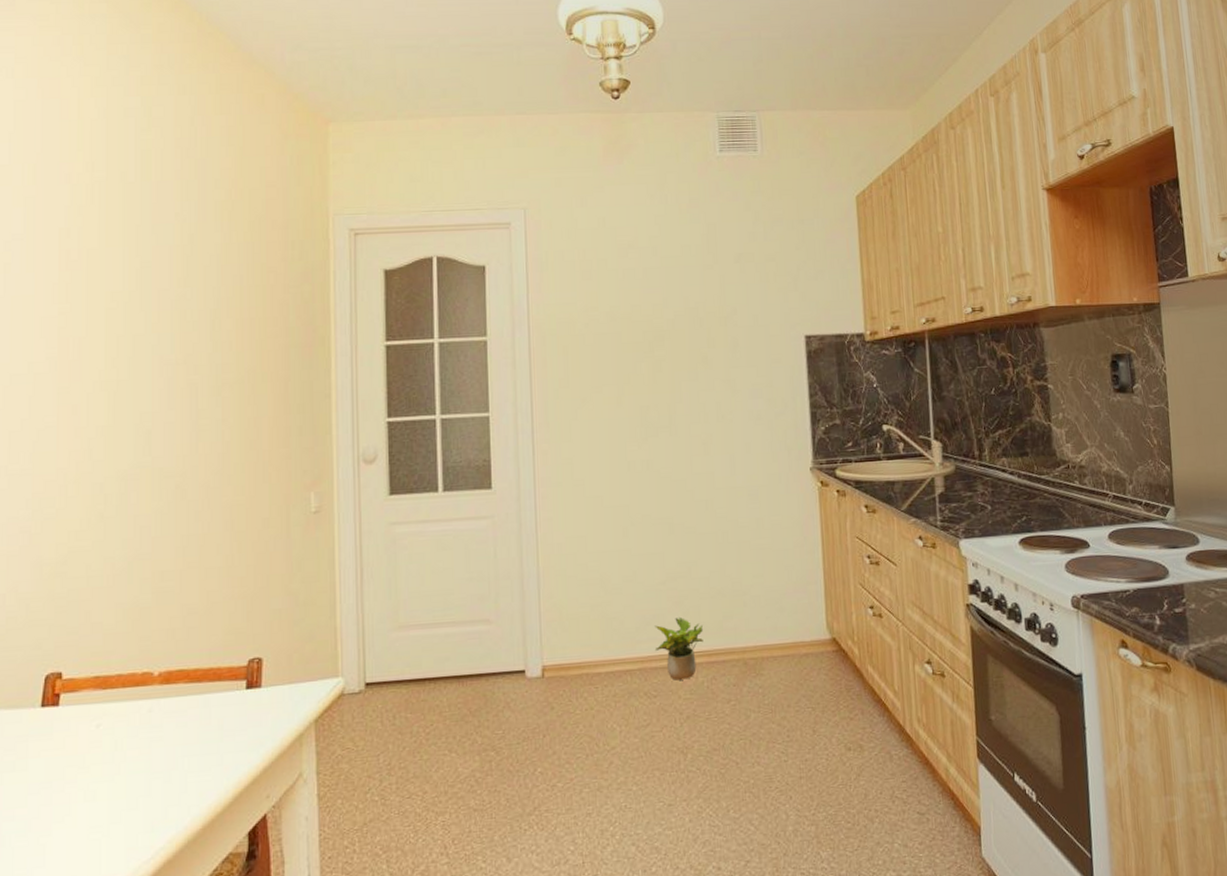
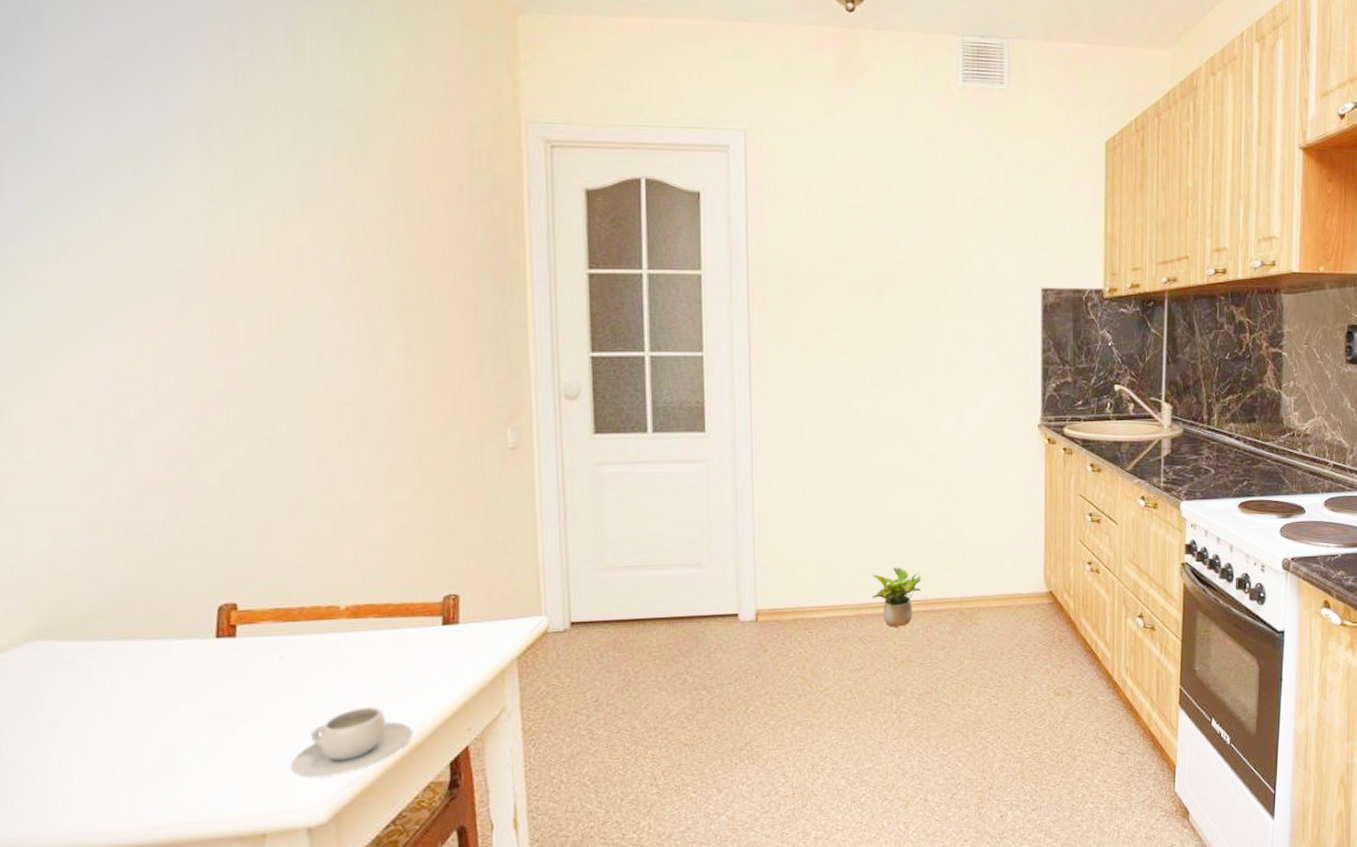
teacup: none [100,774,215,850] -> present [291,707,413,778]

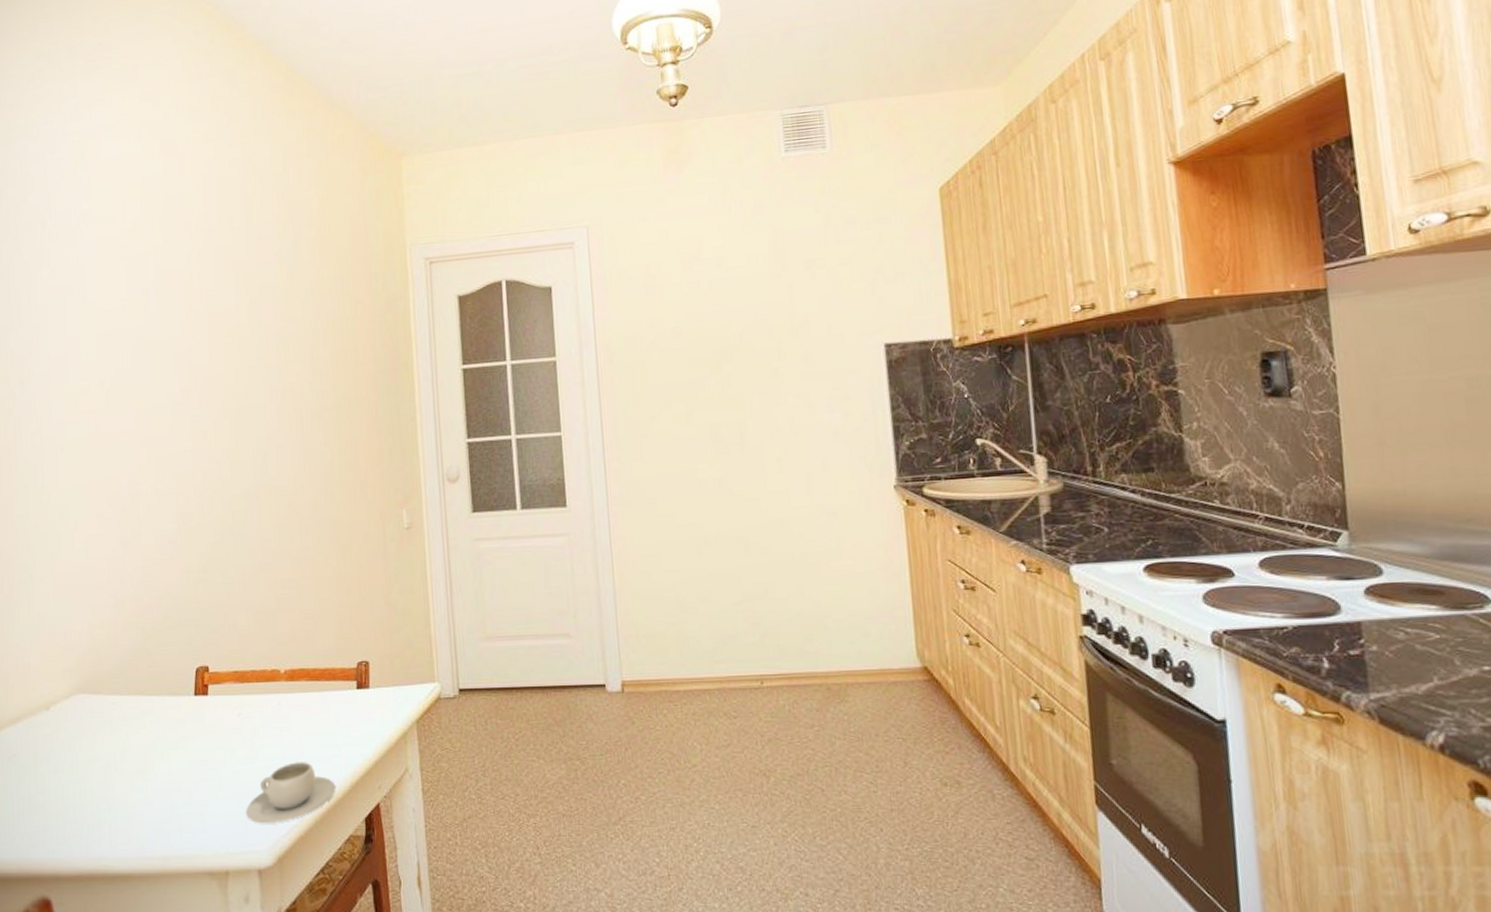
potted plant: present [872,566,921,627] -> none [732,638,783,702]

